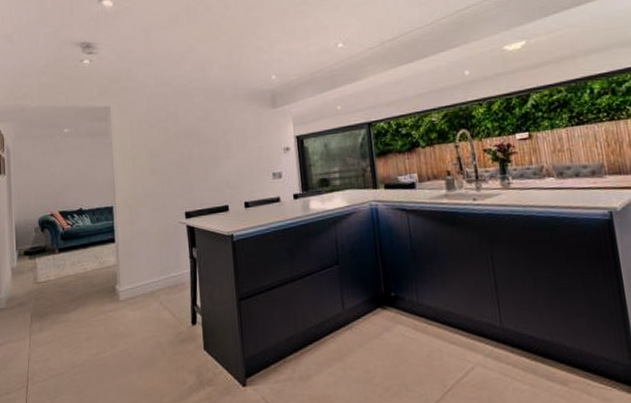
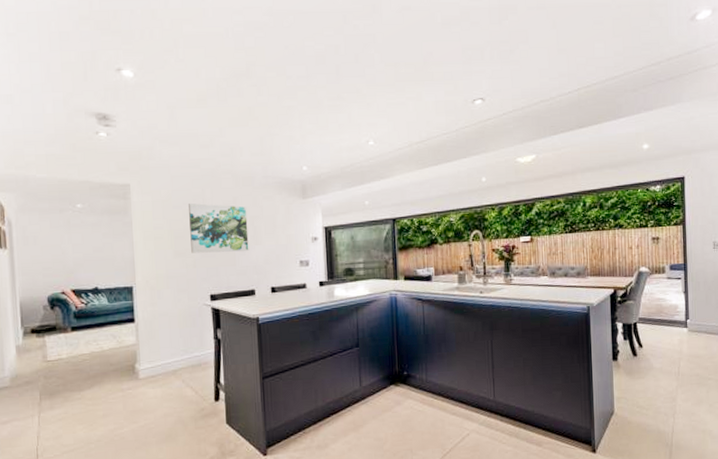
wall art: none [163,120,222,171] -> present [189,203,249,253]

